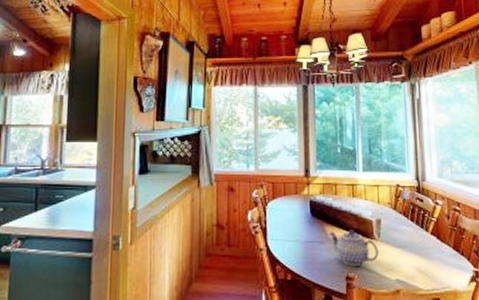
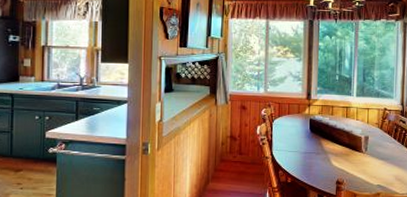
teapot: present [328,229,379,266] -> none [324,143,365,173]

